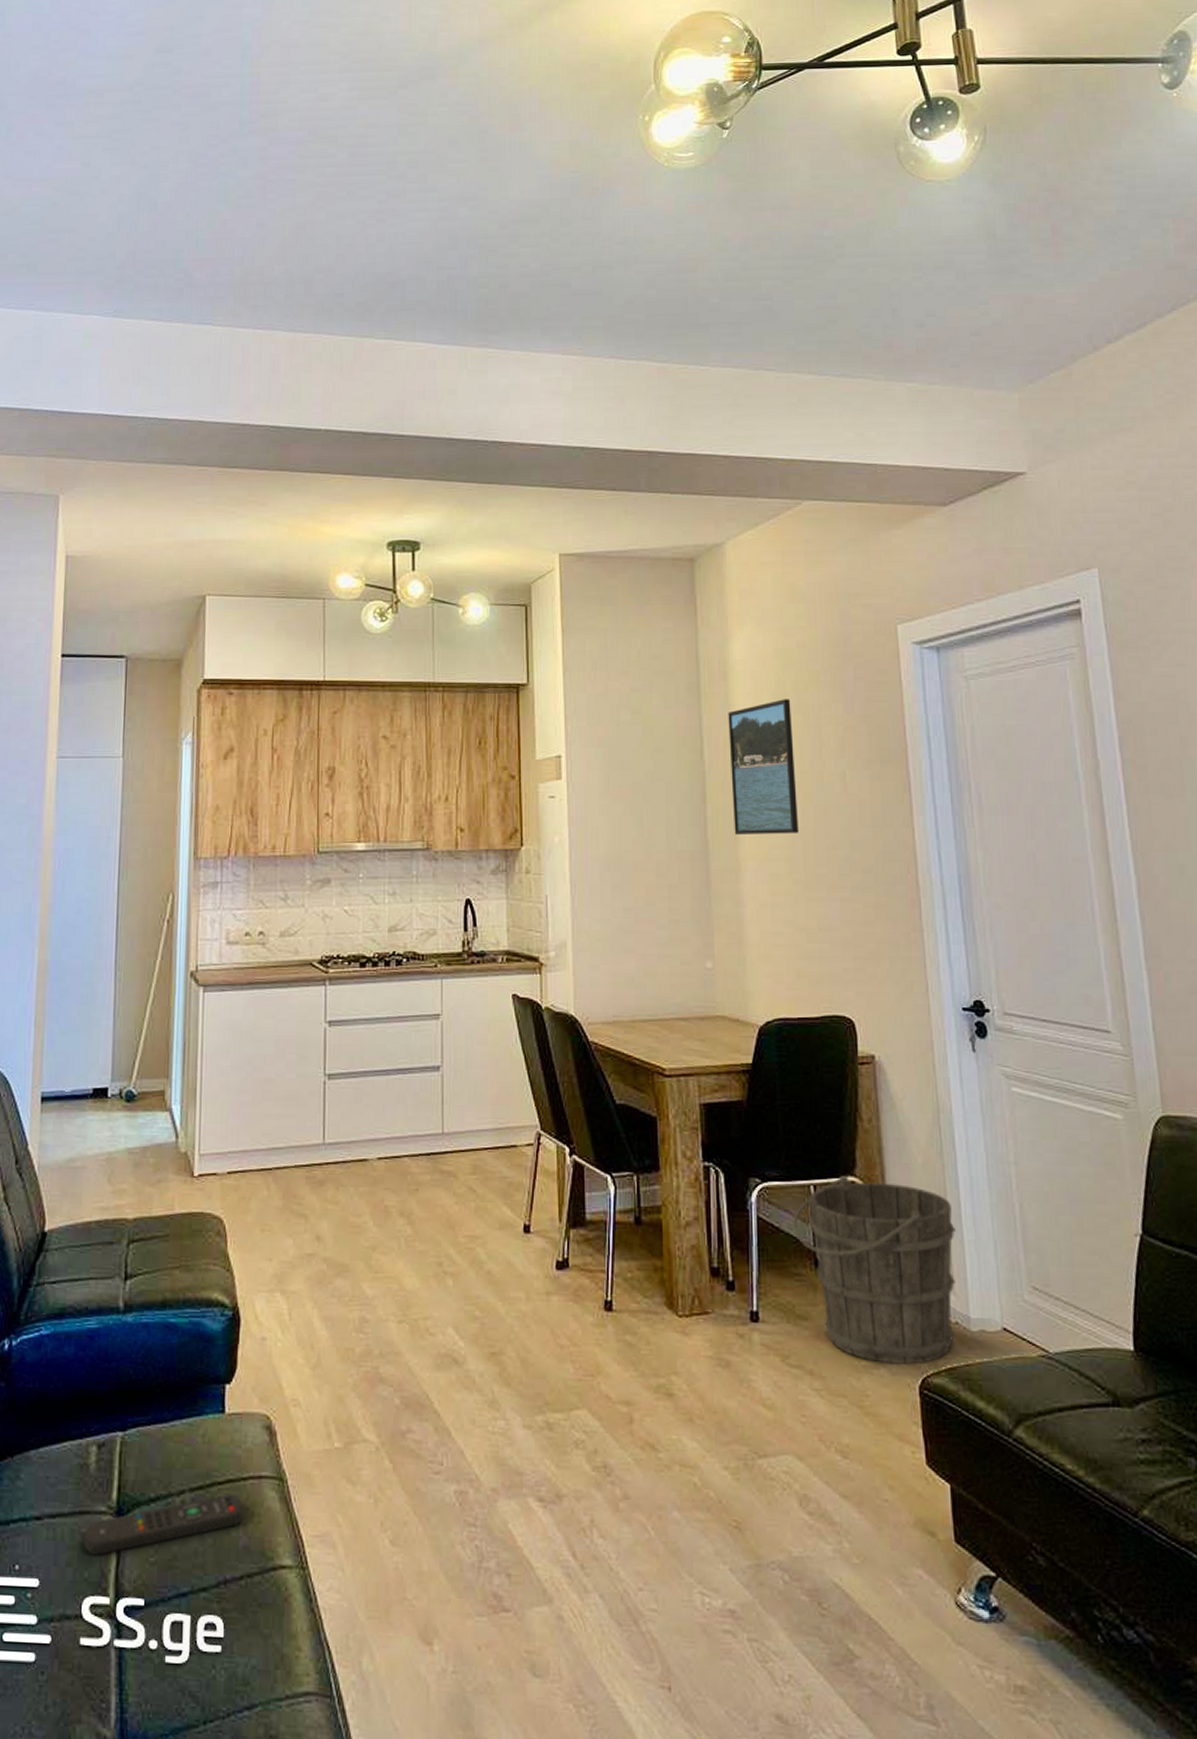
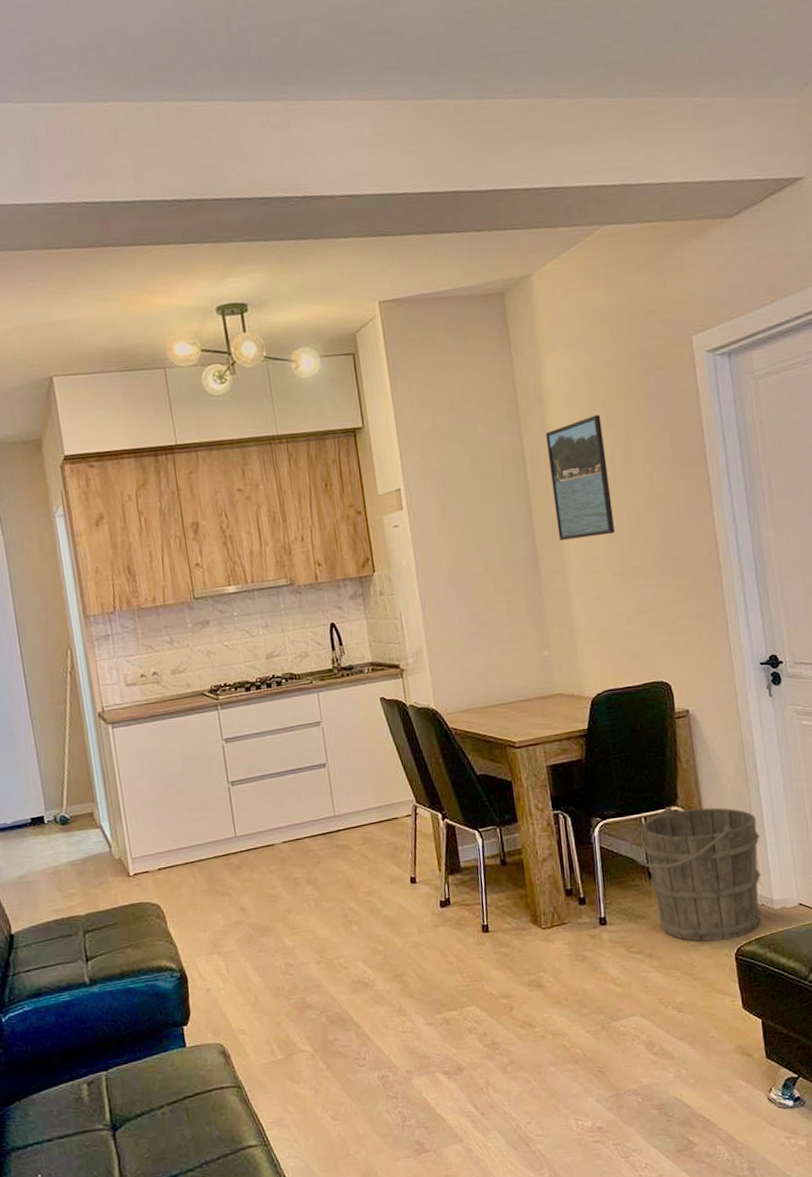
remote control: present [83,1493,243,1556] -> none [88,1102,213,1160]

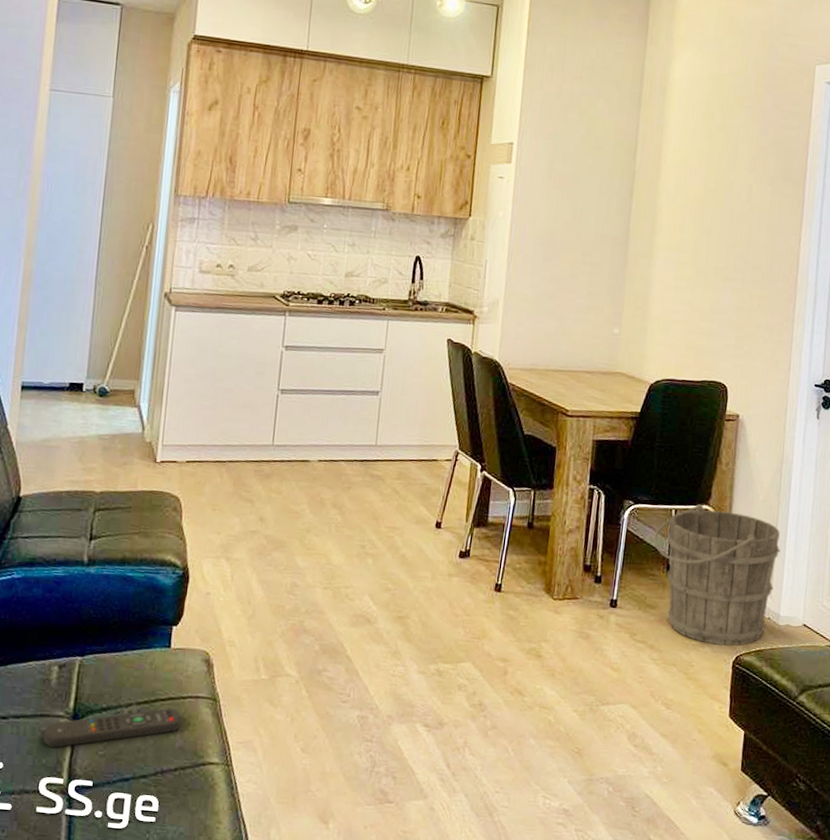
remote control: none [88,1102,213,1160] -> present [43,707,181,748]
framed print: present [546,415,616,540] -> none [652,117,717,231]

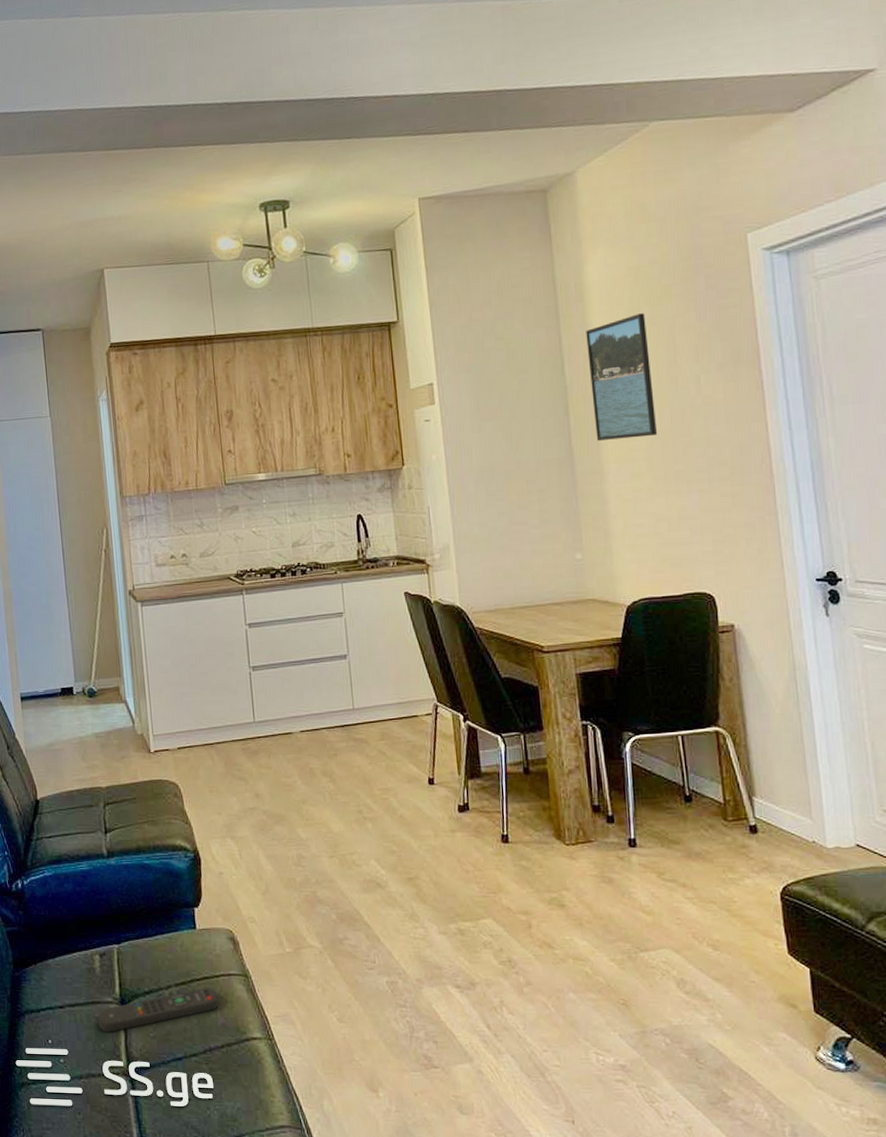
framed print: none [652,117,717,231] -> present [586,313,658,441]
bucket: present [654,504,780,646] -> none [663,726,812,876]

